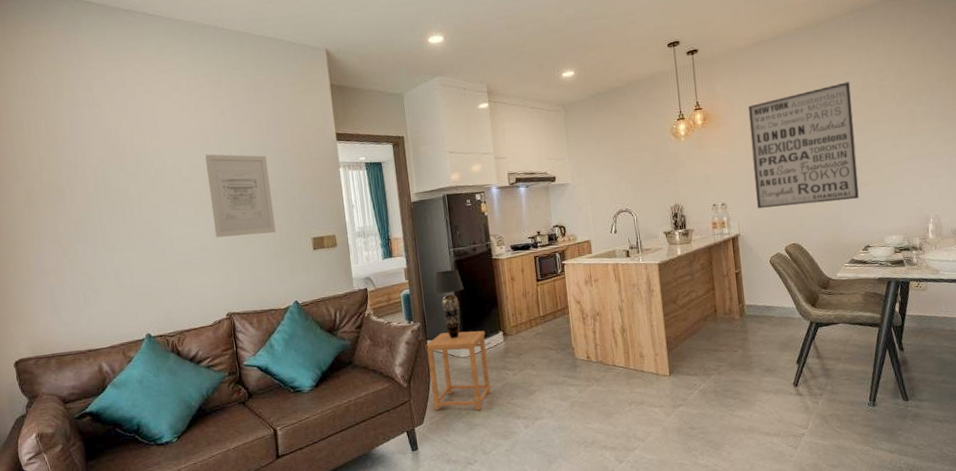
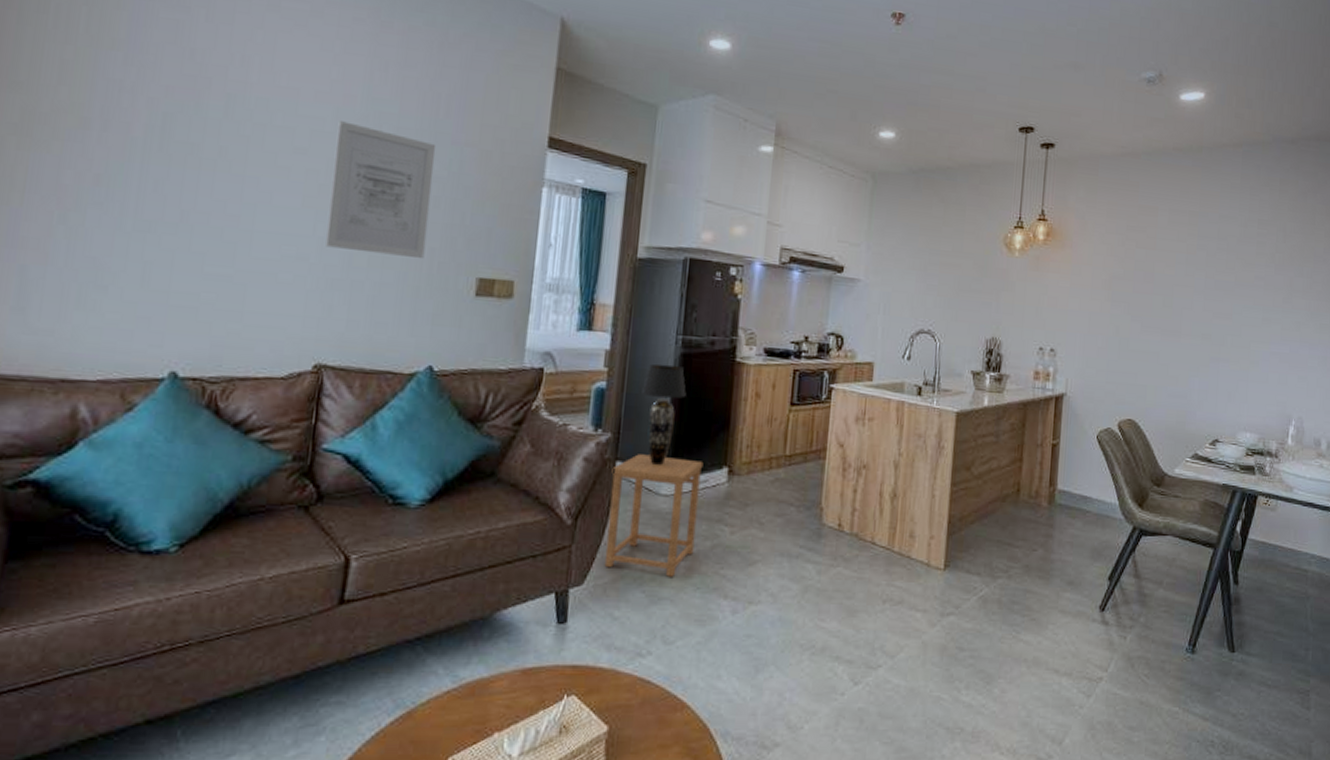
wall art: present [748,82,859,209] -> none [1094,227,1226,378]

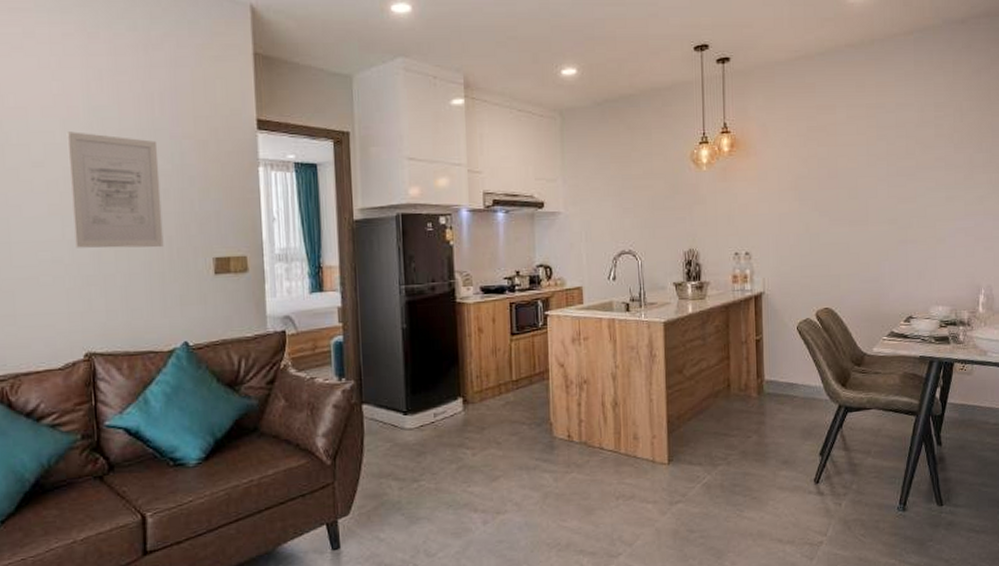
side table: present [604,454,704,577] -> none [359,395,442,499]
table lamp: present [642,364,687,466] -> none [375,312,416,405]

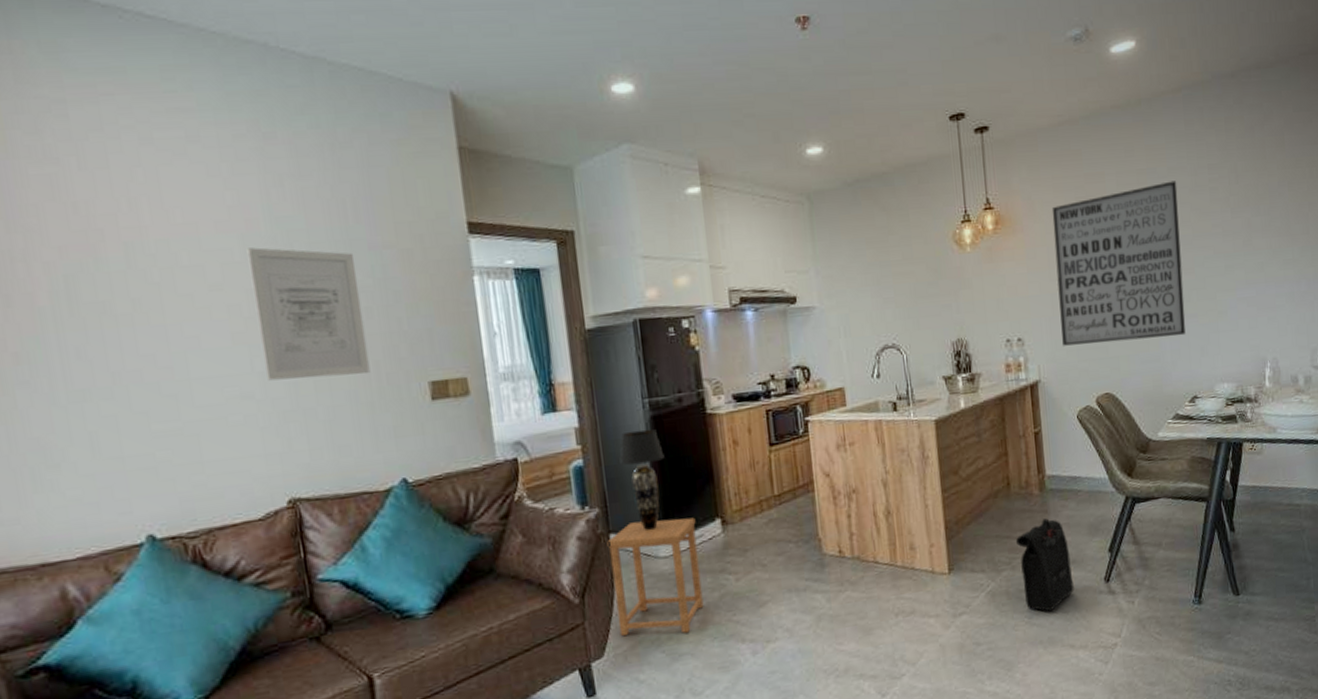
side table: none [359,395,442,499] -> present [607,517,704,637]
table lamp: none [375,312,416,405] -> present [619,429,665,531]
backpack: none [732,420,785,507] -> present [1015,518,1074,612]
wall art: none [784,116,905,262] -> present [1051,181,1186,346]

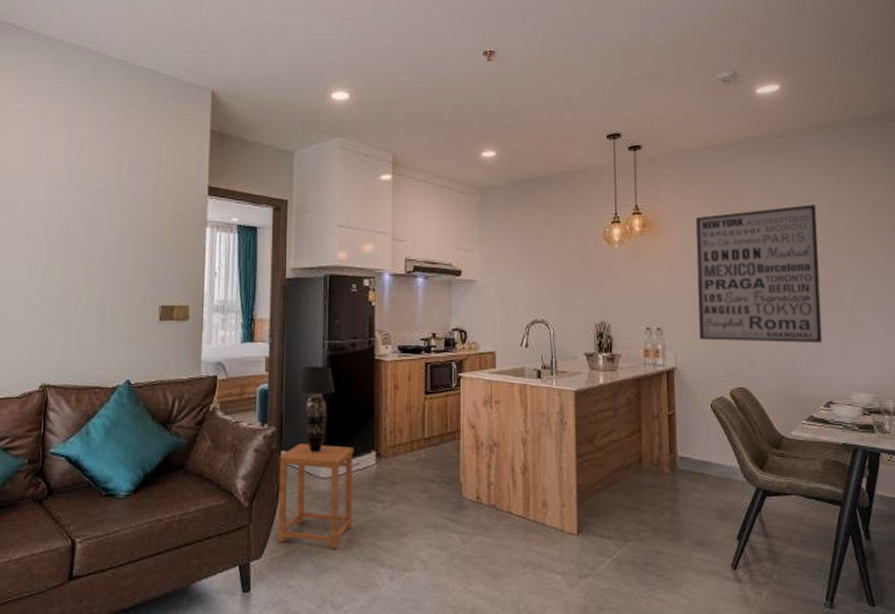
wall art: present [246,247,371,381] -> none [44,191,122,294]
backpack: present [1015,518,1074,612] -> none [644,497,700,589]

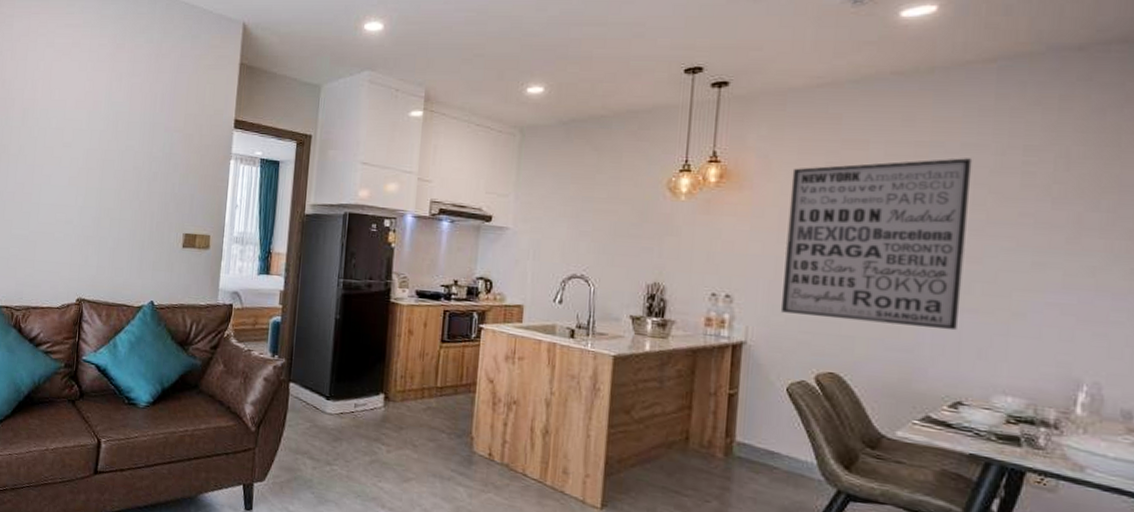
side table: present [277,444,354,549] -> none [281,377,363,484]
table lamp: present [298,365,335,453] -> none [310,302,347,389]

